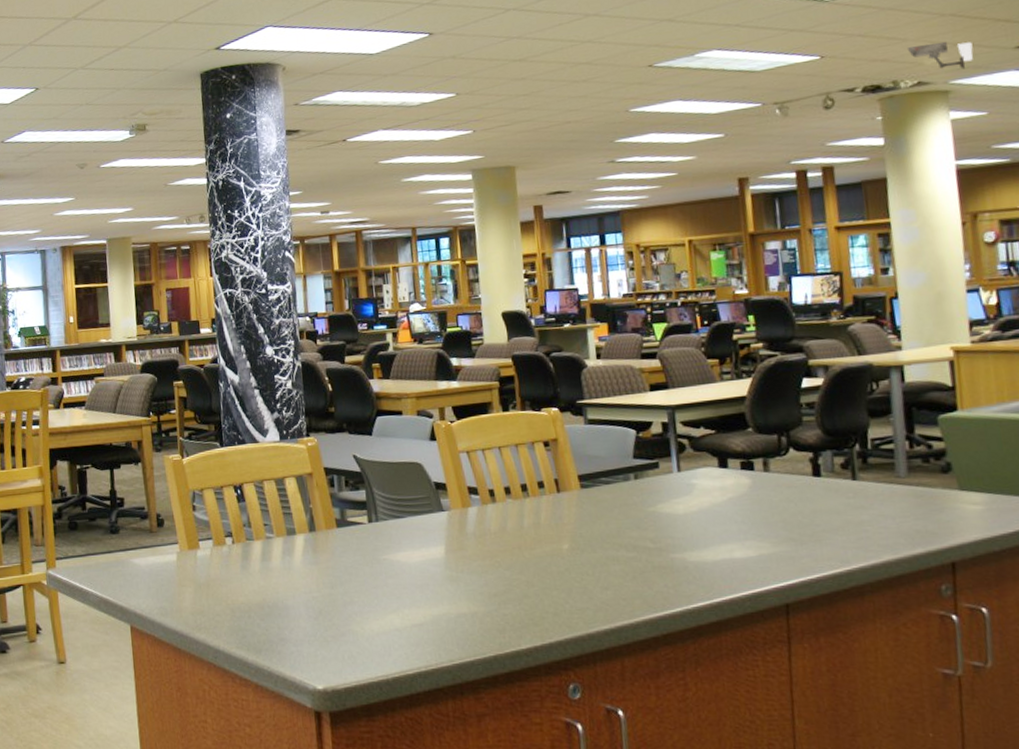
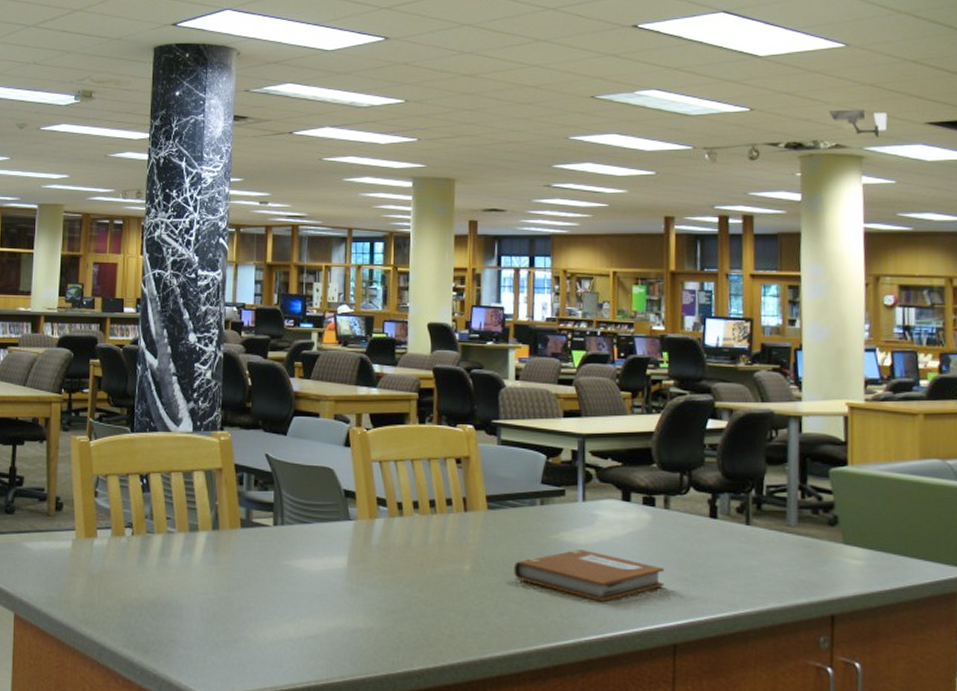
notebook: none [612,519,771,568] -> present [513,550,665,602]

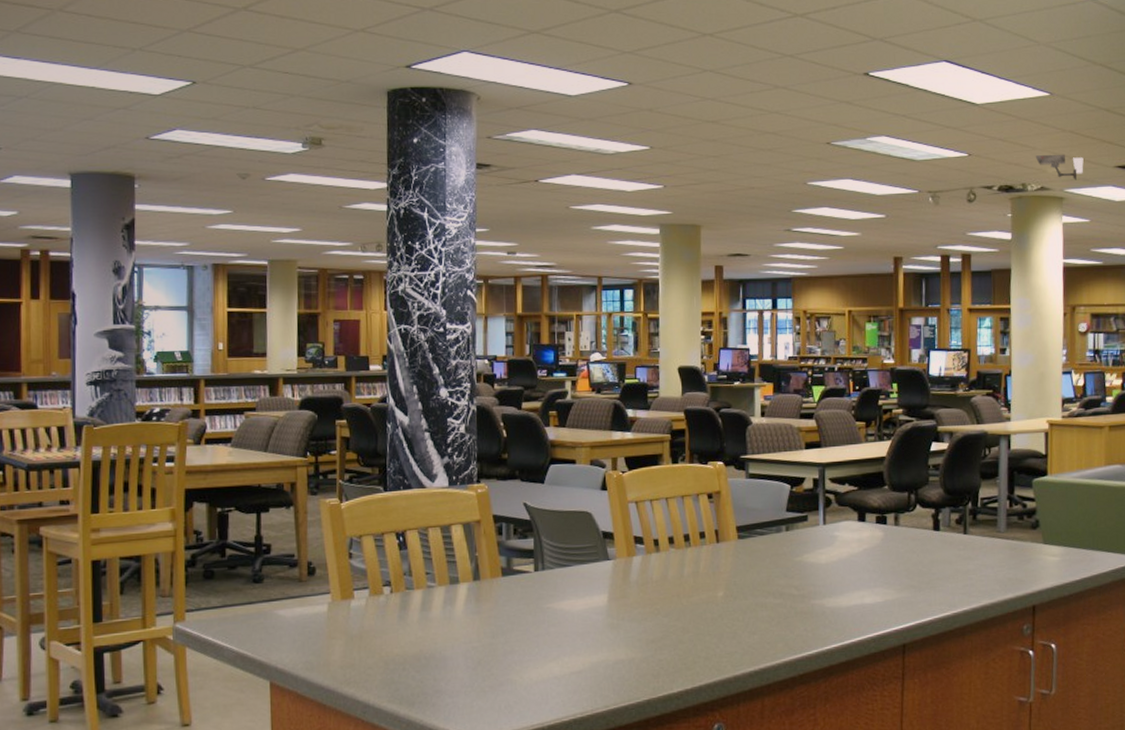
notebook: present [513,550,665,602] -> none [762,568,896,613]

